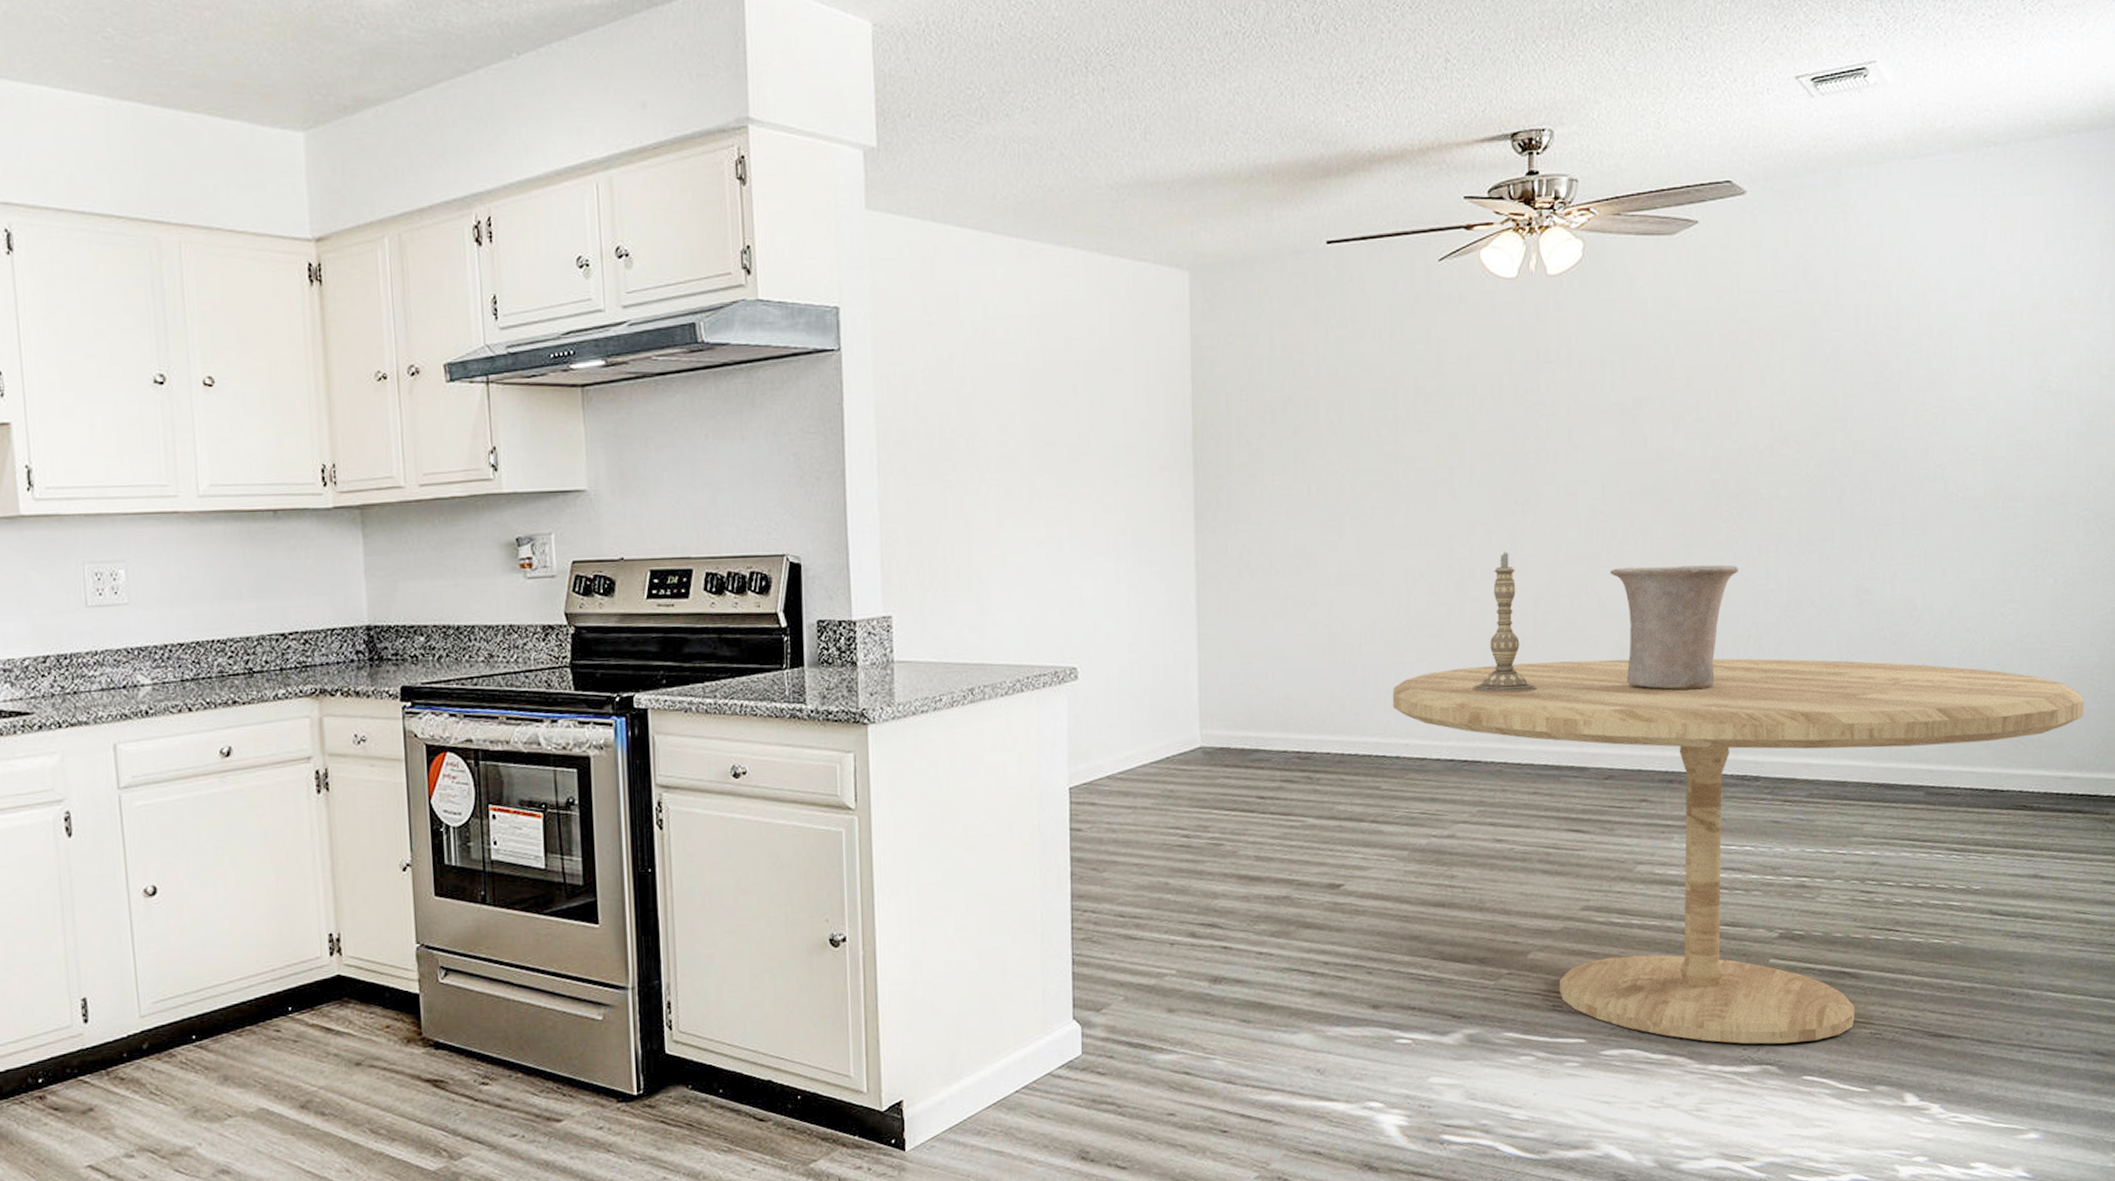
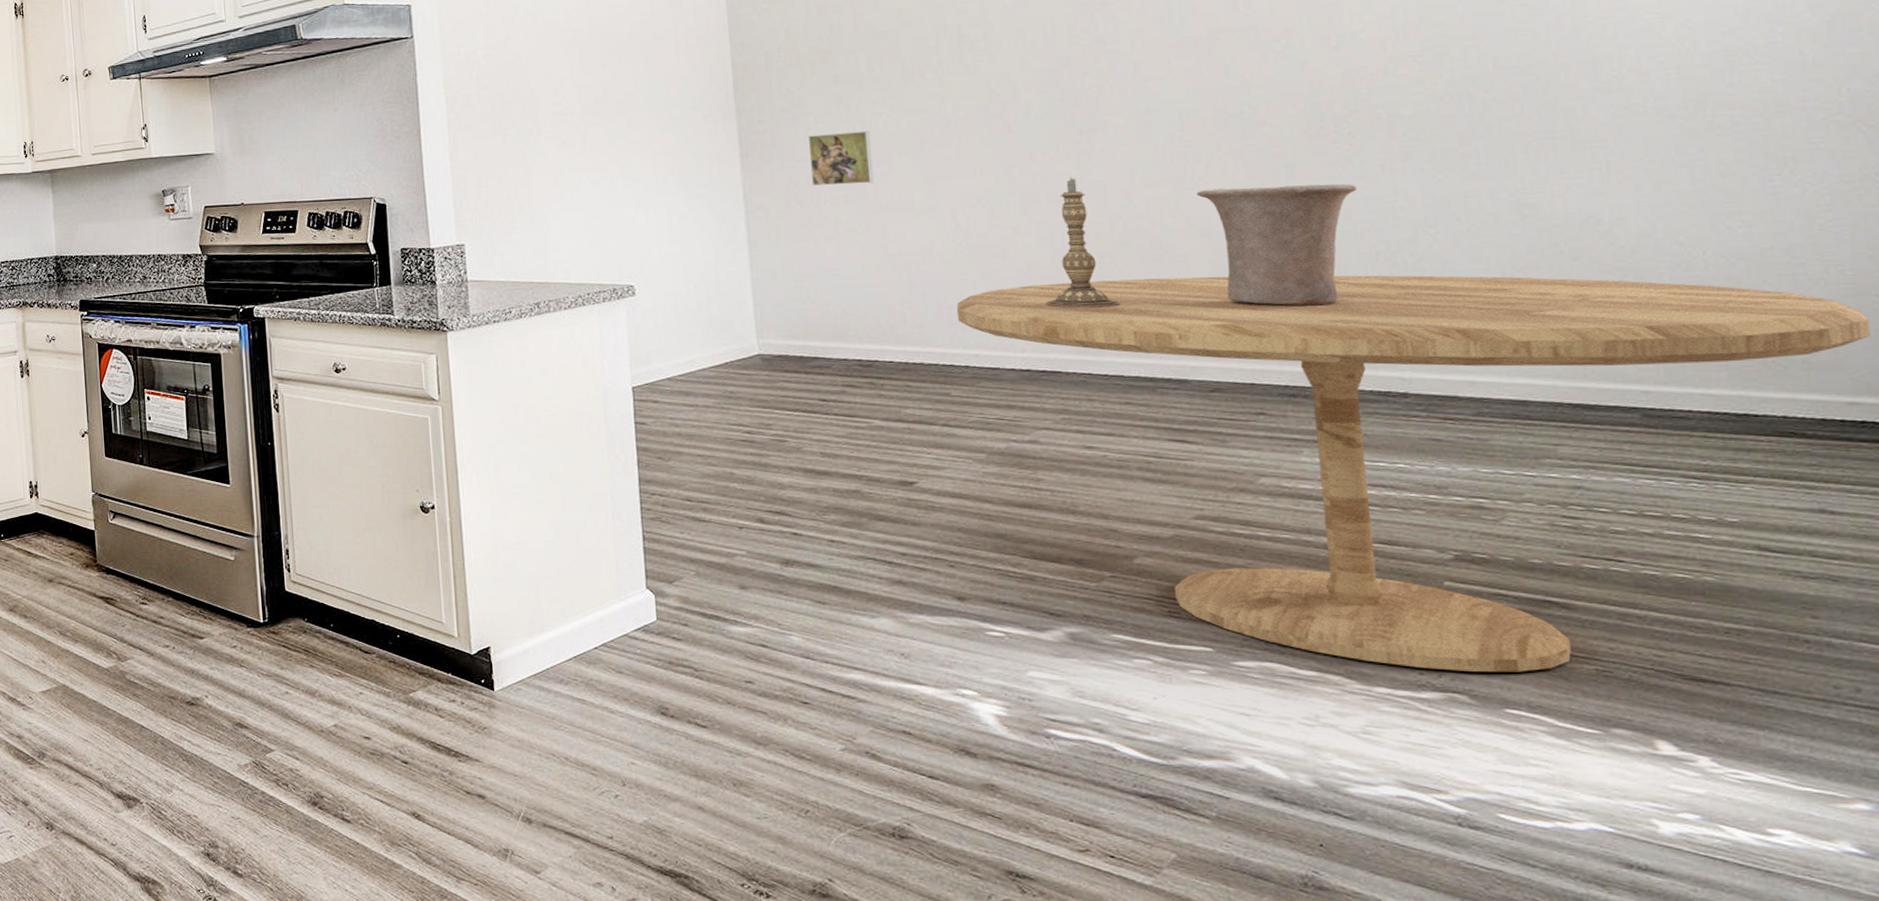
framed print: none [1263,491,1325,555] -> present [807,130,874,187]

